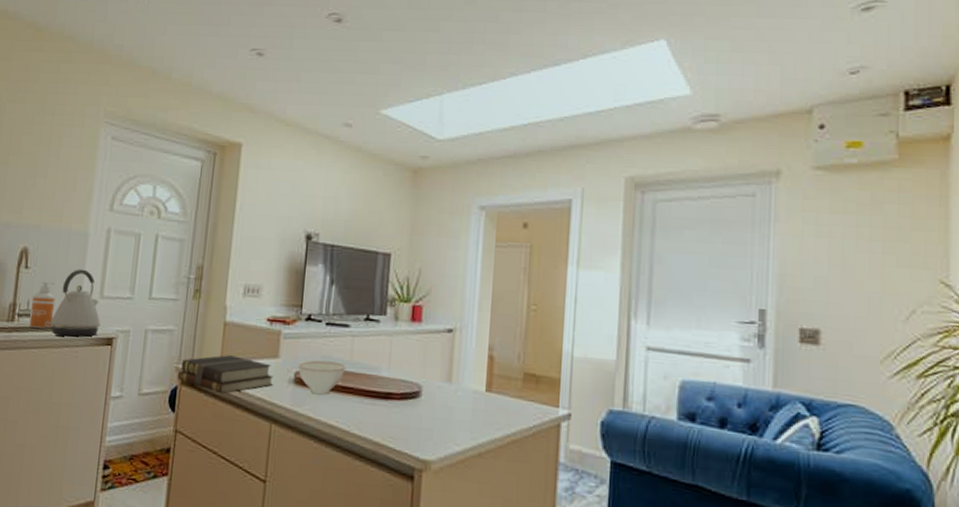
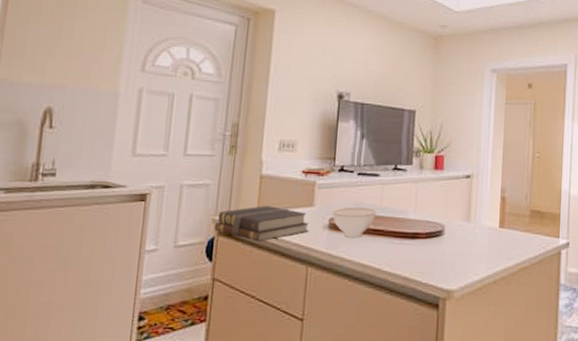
soap dispenser: present [29,281,56,329] -> none [55,140,84,188]
kettle: present [50,269,100,338] -> none [78,128,133,196]

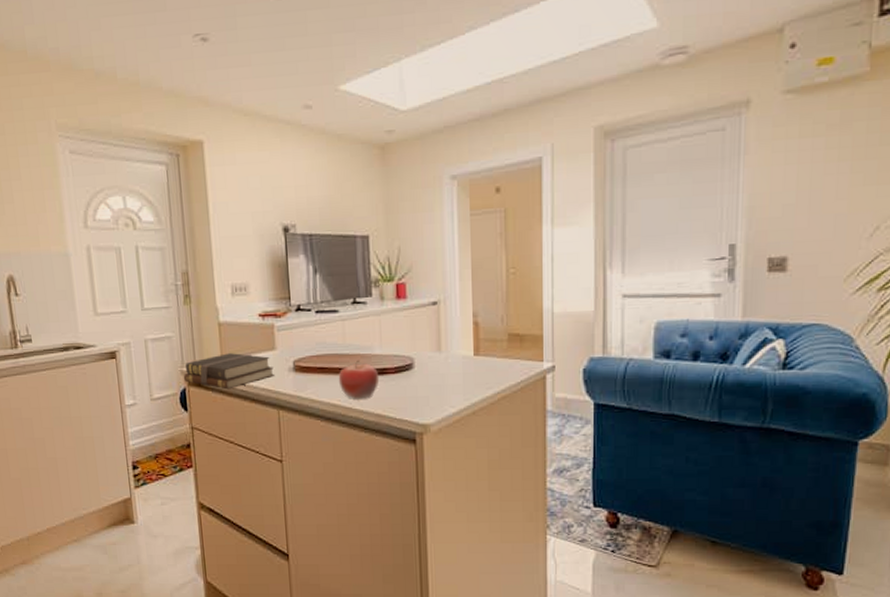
bowl: present [331,206,377,238] -> none [294,345,341,379]
fruit: none [371,222,411,261] -> present [338,359,380,399]

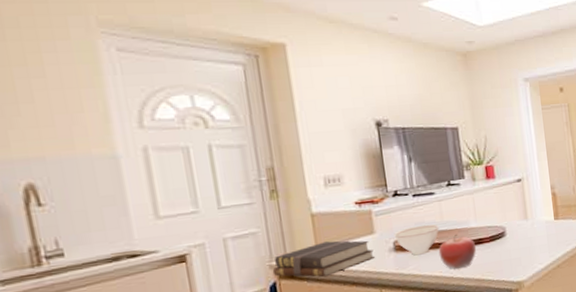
bowl: none [294,345,341,379] -> present [394,224,439,256]

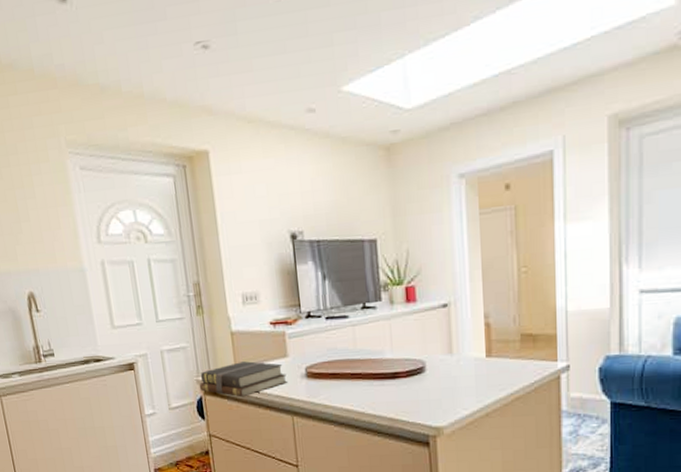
bowl: present [394,224,439,256] -> none [306,351,352,385]
fruit: present [438,234,477,269] -> none [350,364,391,404]

